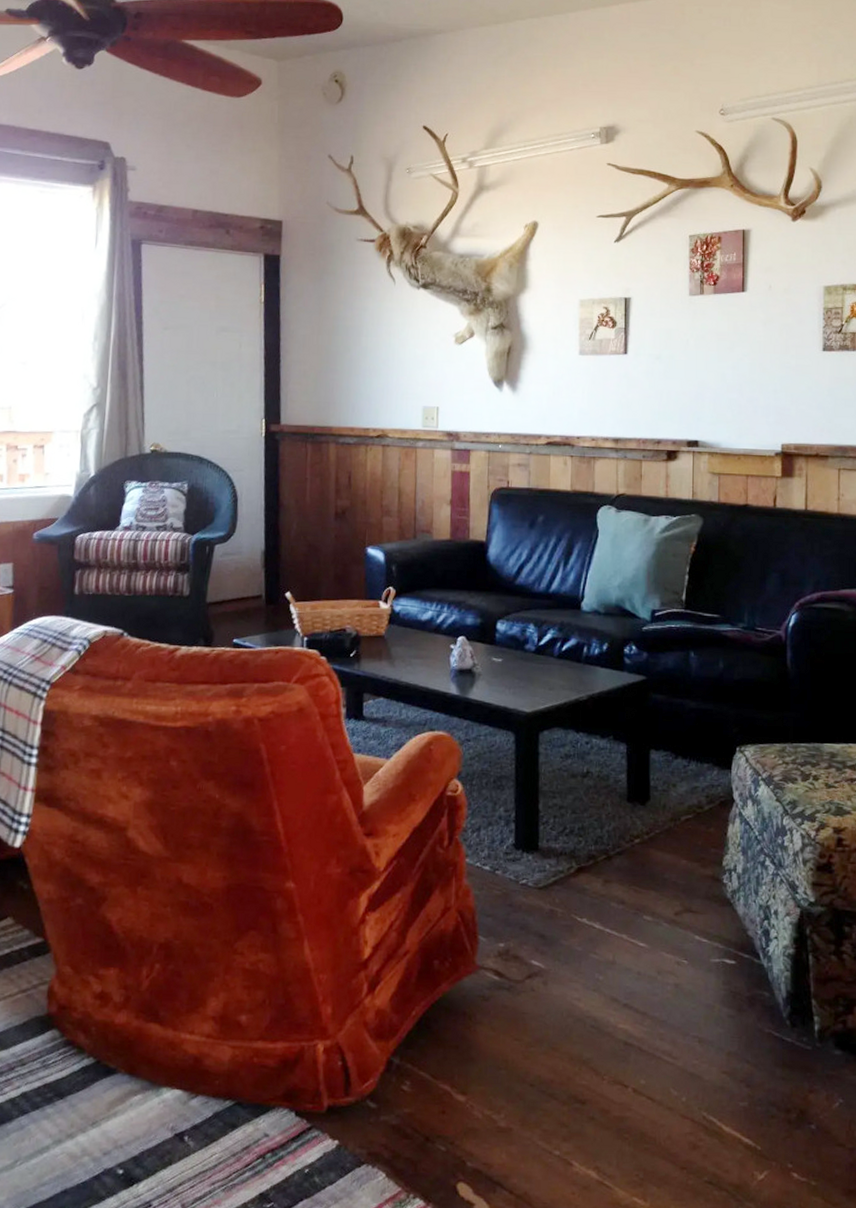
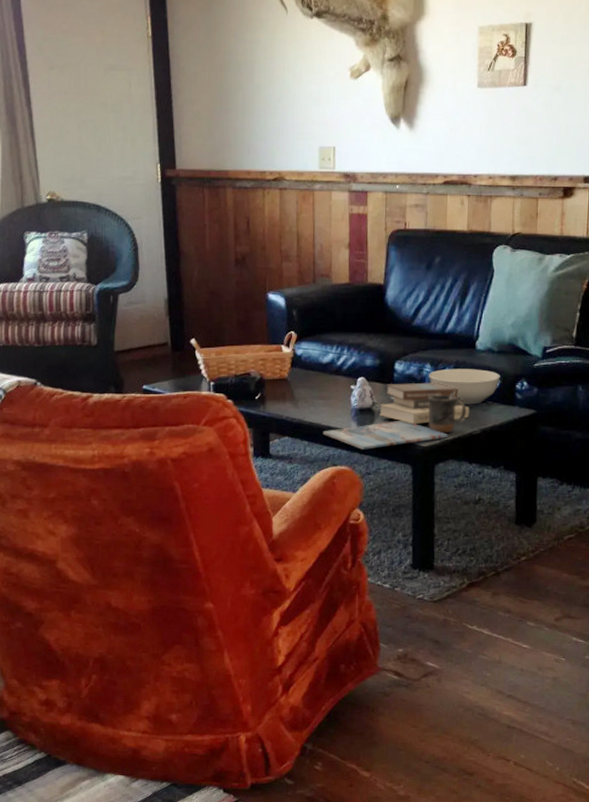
magazine: none [419,683,553,714] -> present [322,420,448,450]
books: none [480,643,575,689] -> present [379,382,469,425]
bowl: none [531,630,607,670] -> present [428,368,500,406]
mug: none [531,655,572,699] -> present [428,392,466,434]

